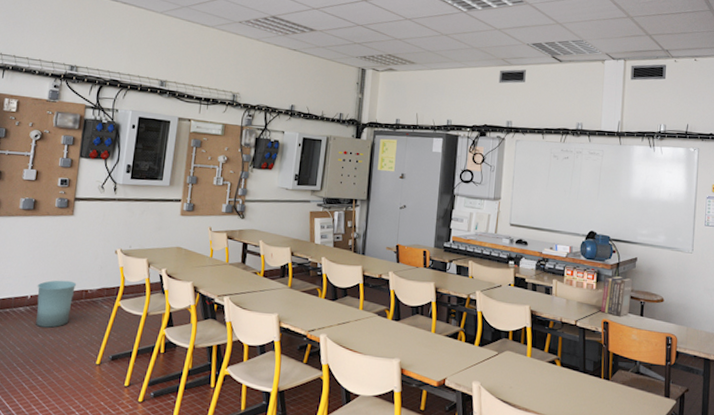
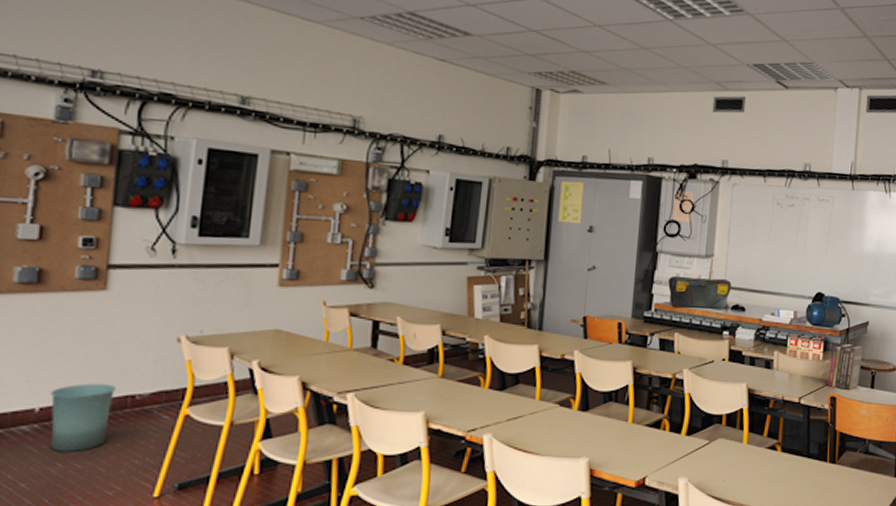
toolbox: none [463,214,516,244] -> present [668,275,732,310]

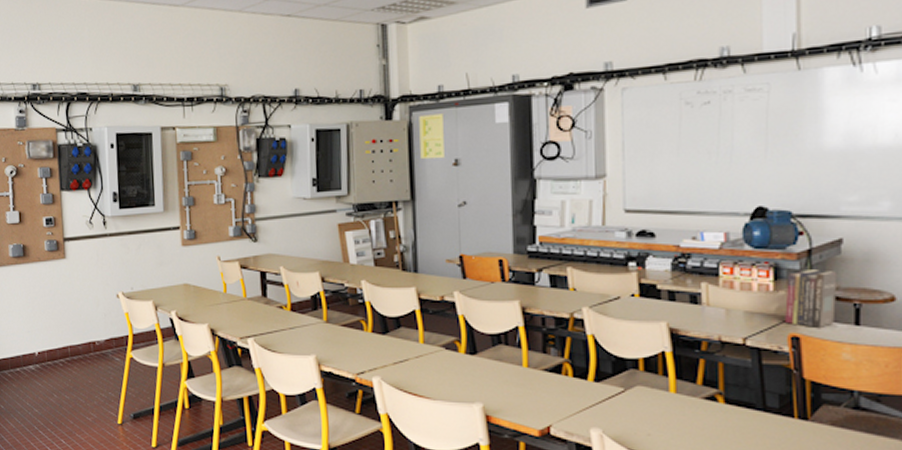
waste bin: present [49,383,117,452] -> none [42,333,83,386]
toolbox: present [668,275,732,310] -> none [553,201,634,240]

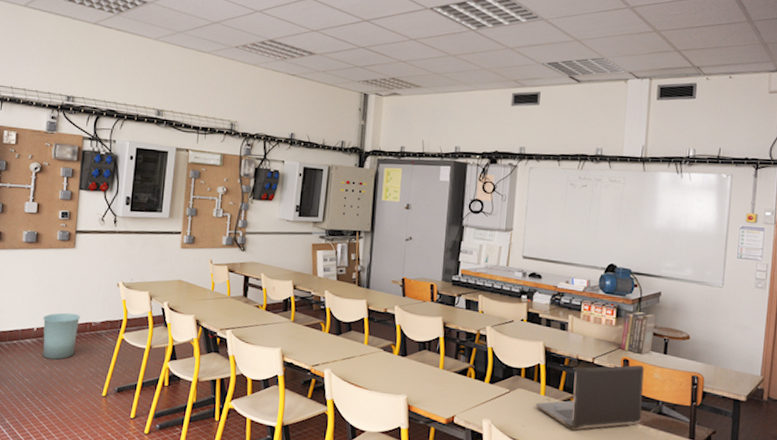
waste bin: none [42,333,83,386] -> present [42,312,81,360]
laptop computer: none [664,343,828,437] -> present [535,365,644,431]

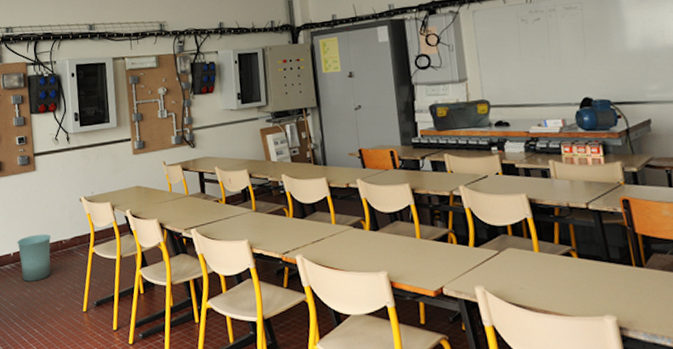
toolbox: none [473,246,529,277] -> present [428,98,491,132]
laptop computer: present [535,365,644,431] -> none [530,203,659,286]
books: present [621,312,656,355] -> none [613,145,653,192]

